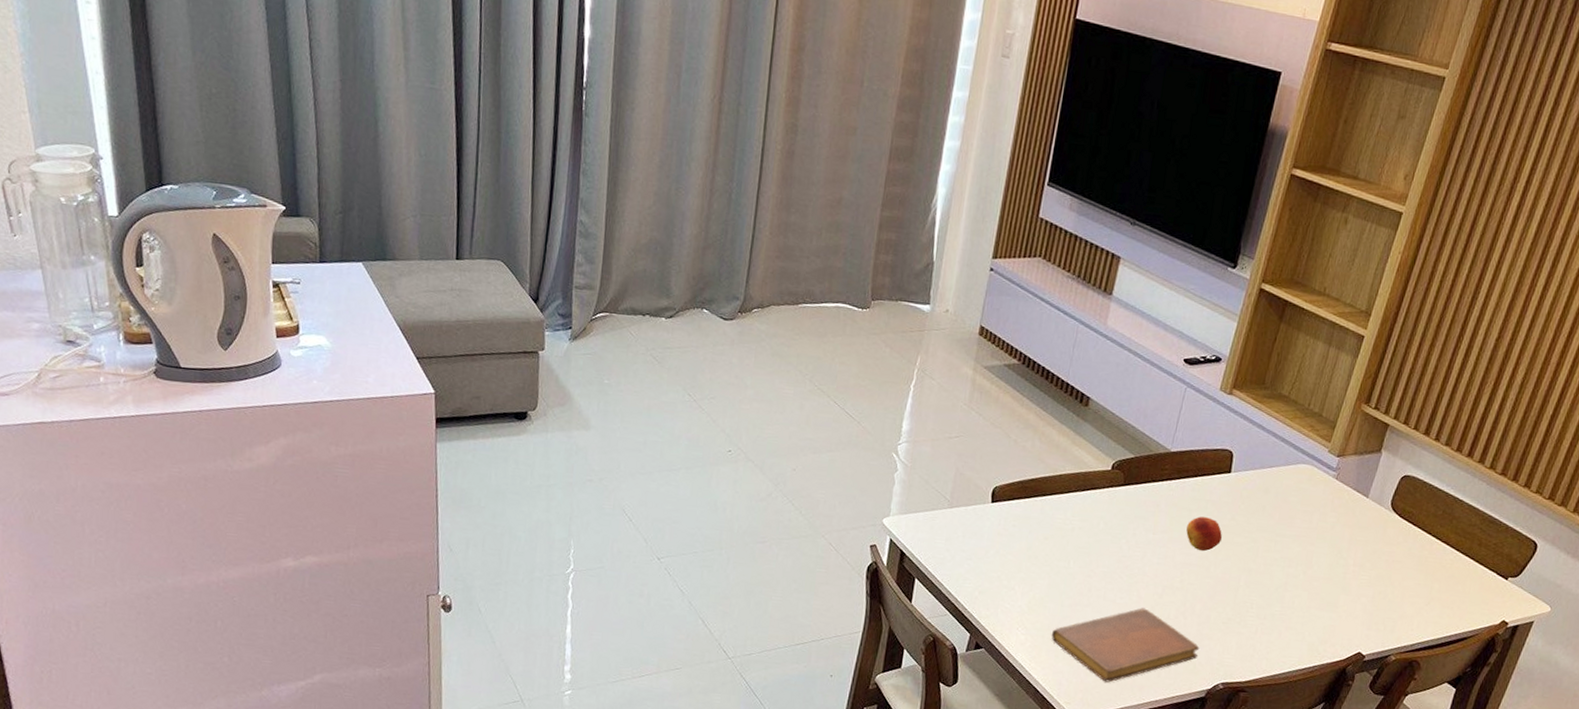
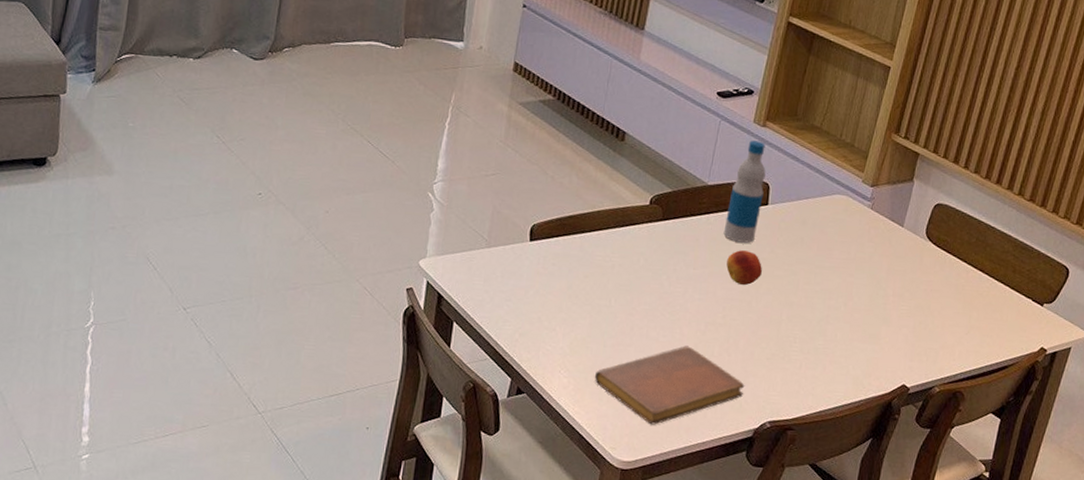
bottle: none [1184,408,1231,510] -> present [723,140,766,243]

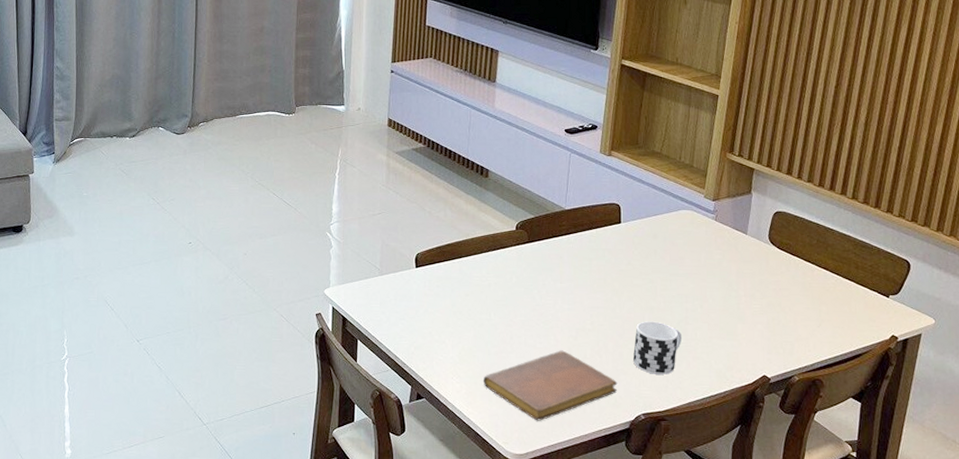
bottle: present [723,140,766,243] -> none [583,168,616,258]
fruit: present [726,250,762,286] -> none [589,264,622,295]
cup: none [765,317,820,379] -> present [633,321,682,375]

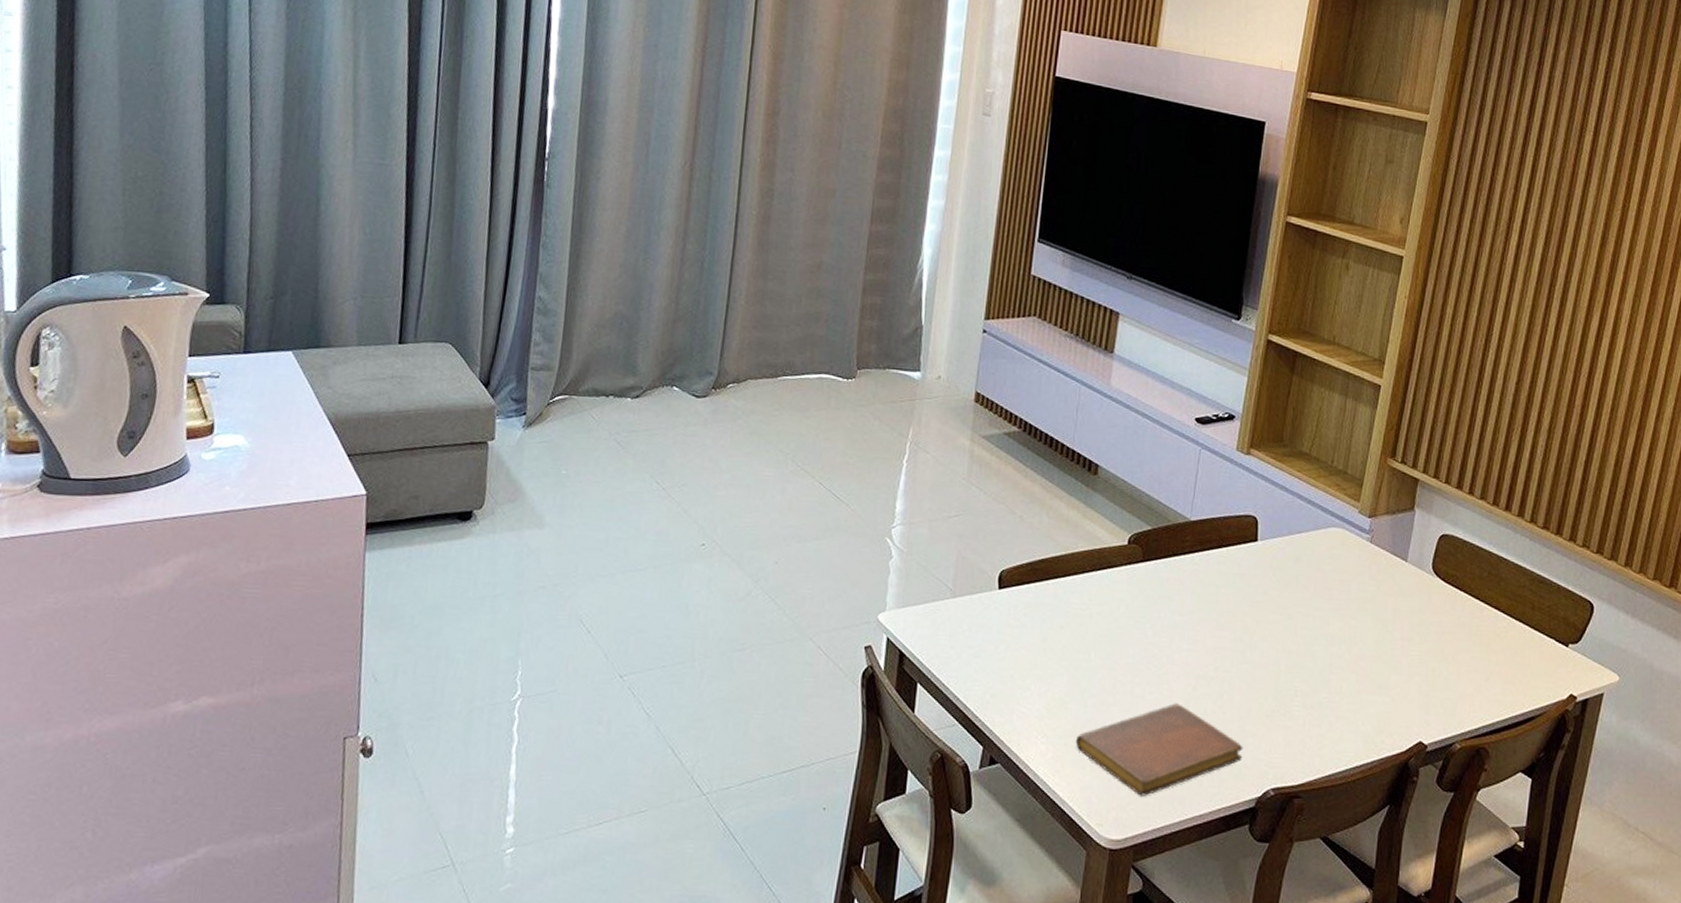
cup: present [633,321,682,375] -> none [1264,668,1324,738]

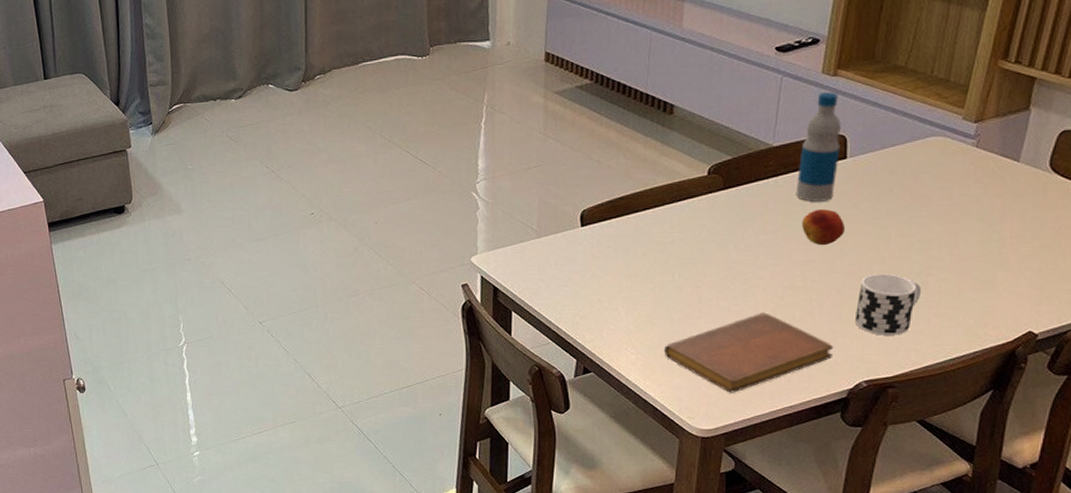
bottle: none [1210,470,1253,585] -> present [795,92,841,202]
fruit: none [1216,593,1255,633] -> present [802,209,845,246]
cup: none [1264,668,1324,738] -> present [855,274,921,335]

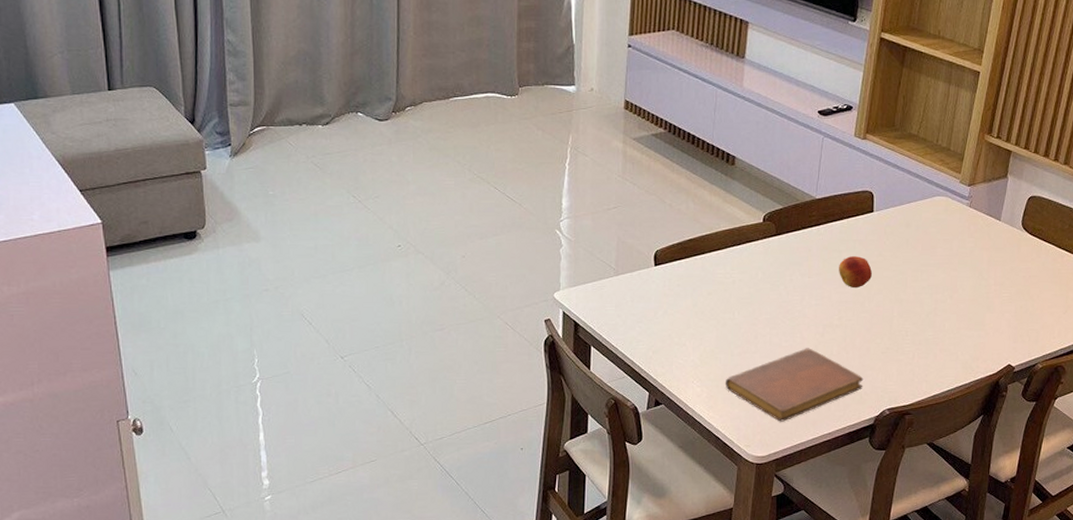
bottle: present [795,92,841,202] -> none [833,153,869,249]
cup: present [855,274,921,335] -> none [880,314,930,368]

